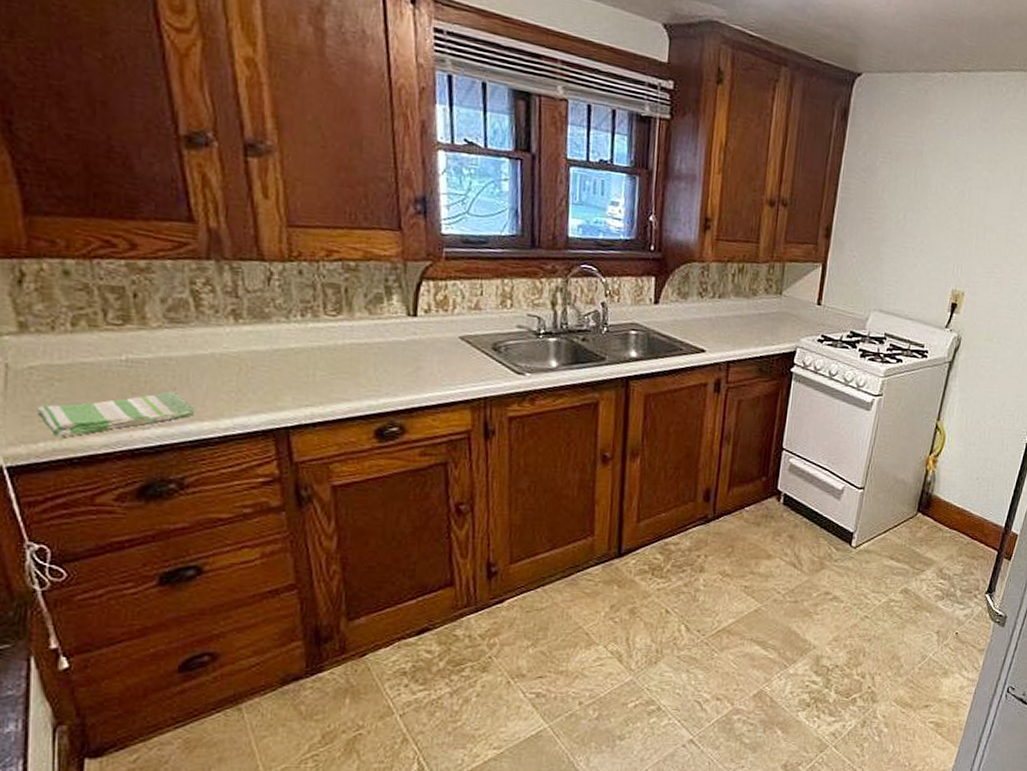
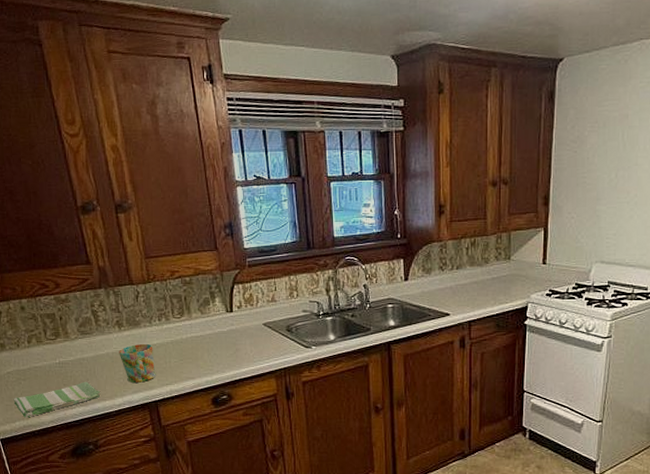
mug: none [231,345,291,400] -> present [119,343,156,383]

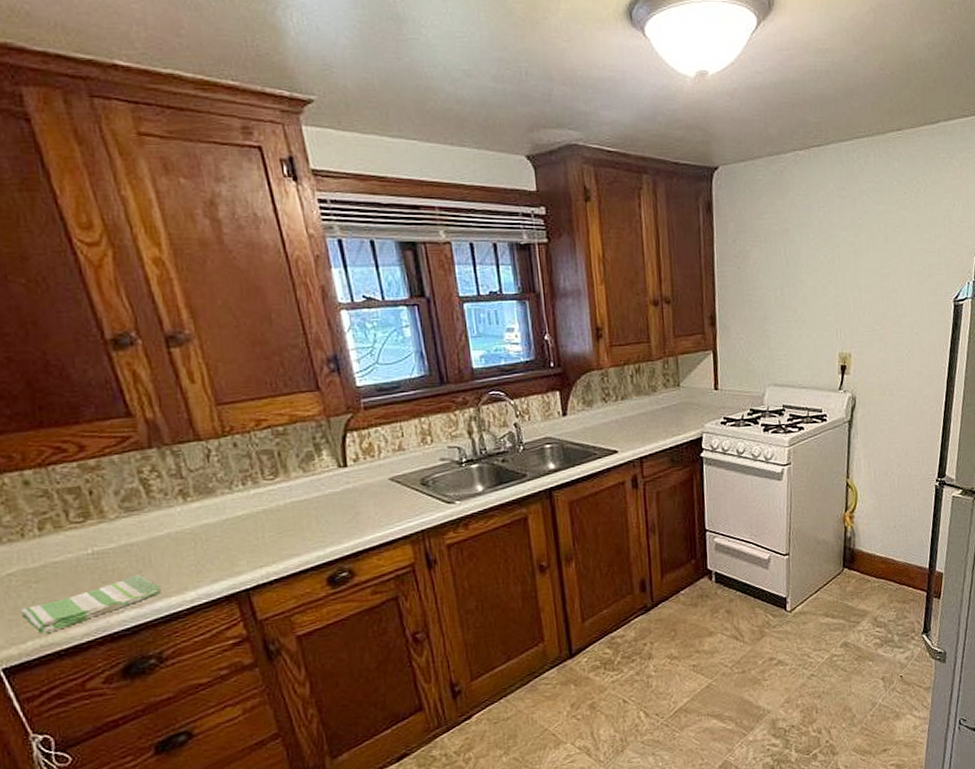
mug: present [119,343,156,383] -> none [186,516,244,569]

